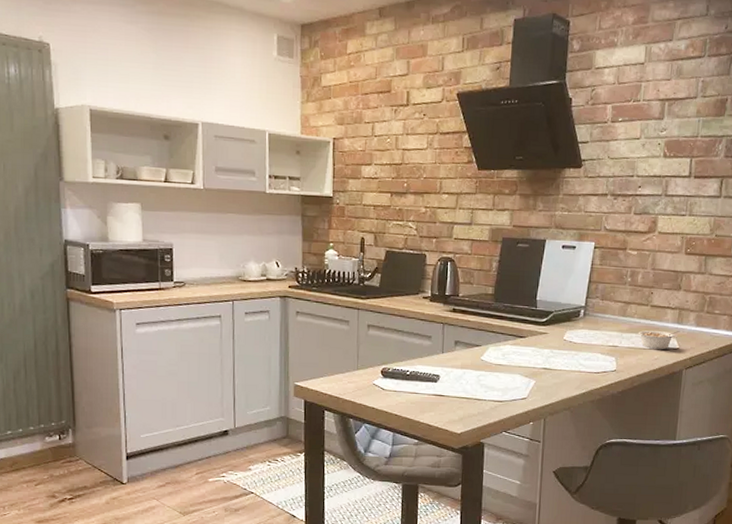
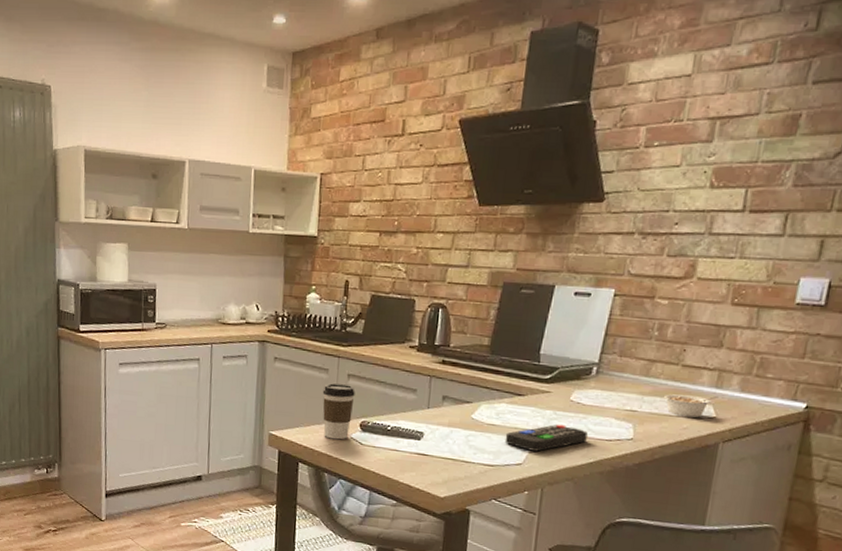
coffee cup: none [344,334,375,387] -> present [322,383,355,440]
remote control: none [511,361,579,386] -> present [504,424,588,452]

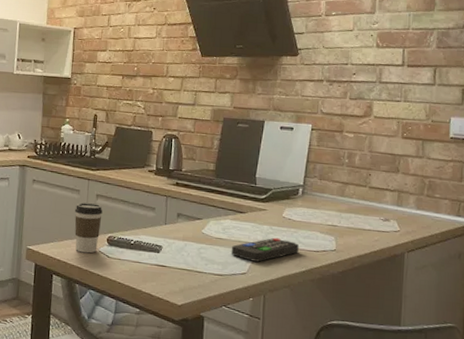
legume: present [663,394,719,418] -> none [357,211,400,231]

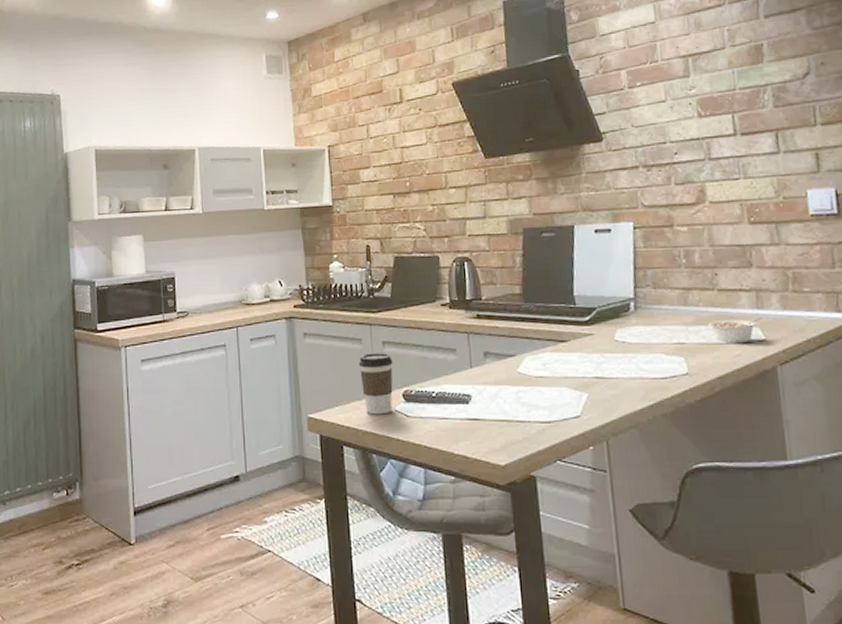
remote control: present [231,237,299,262] -> none [556,367,642,400]
legume: none [357,211,400,231] -> present [707,316,763,343]

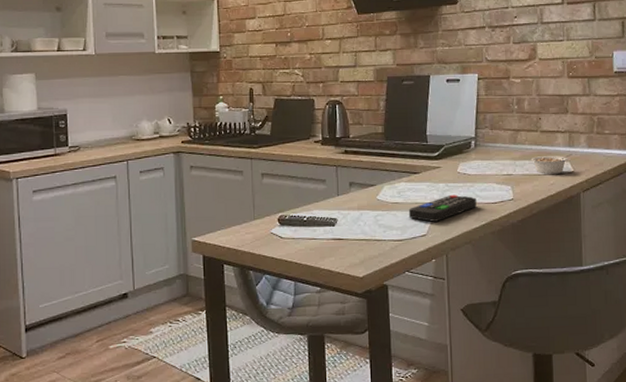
coffee cup: present [358,353,393,415] -> none [239,183,270,237]
remote control: none [556,367,642,400] -> present [408,194,477,222]

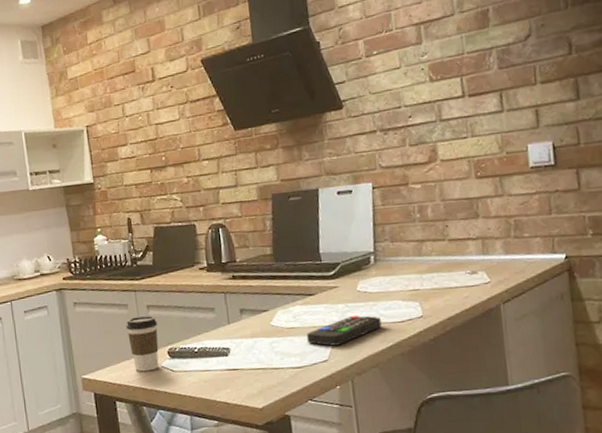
coffee cup: none [239,183,270,237] -> present [125,316,159,372]
legume: present [530,153,573,174] -> none [439,261,488,287]

